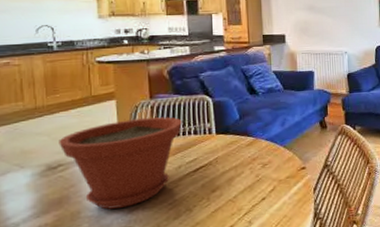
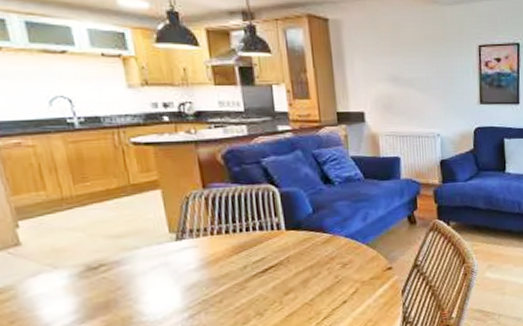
plant pot: present [59,117,182,209] -> none [96,209,244,314]

